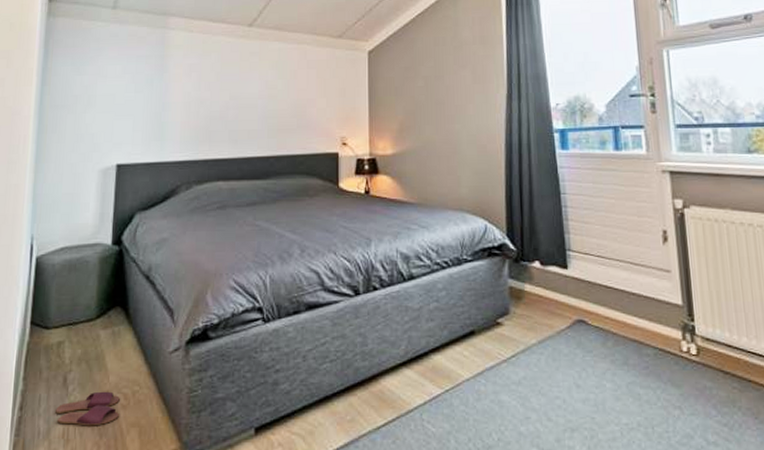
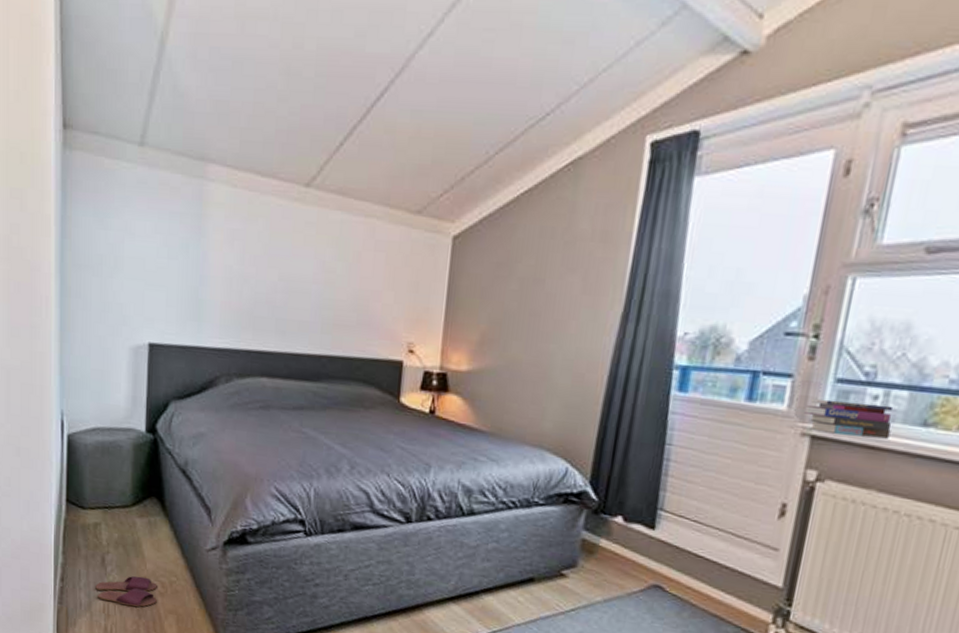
books: none [659,141,727,169] -> present [804,398,894,439]

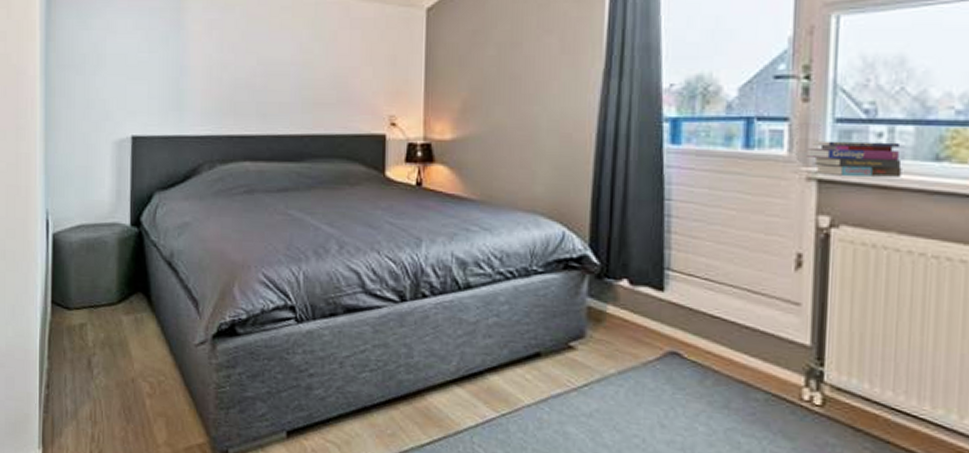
slippers: present [95,576,157,608] -> none [82,377,145,412]

